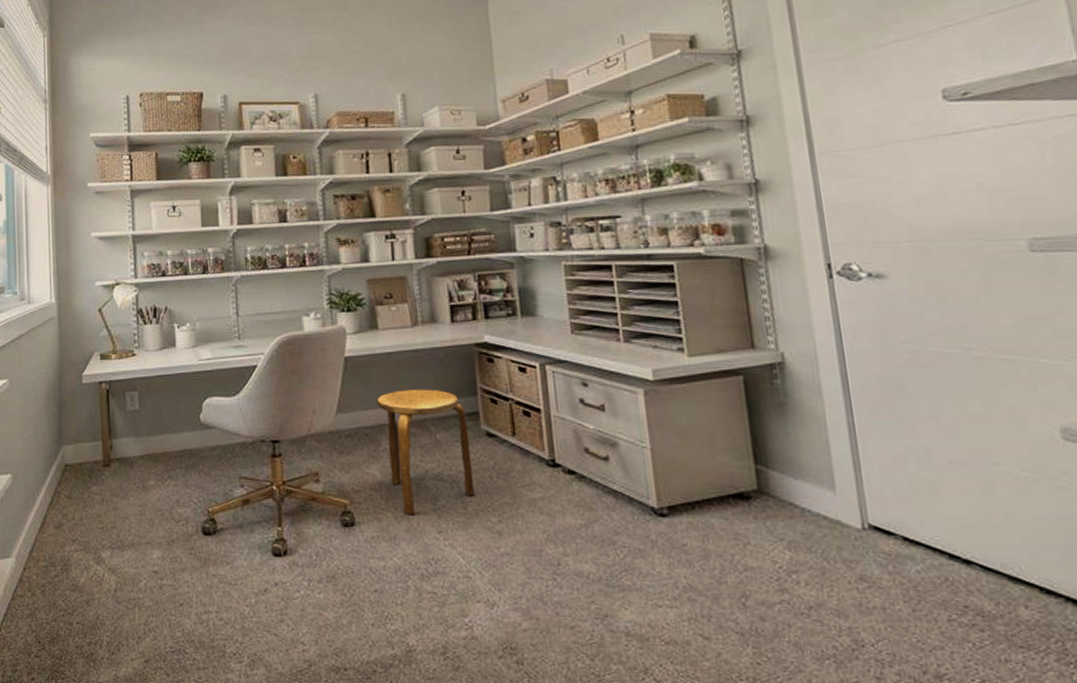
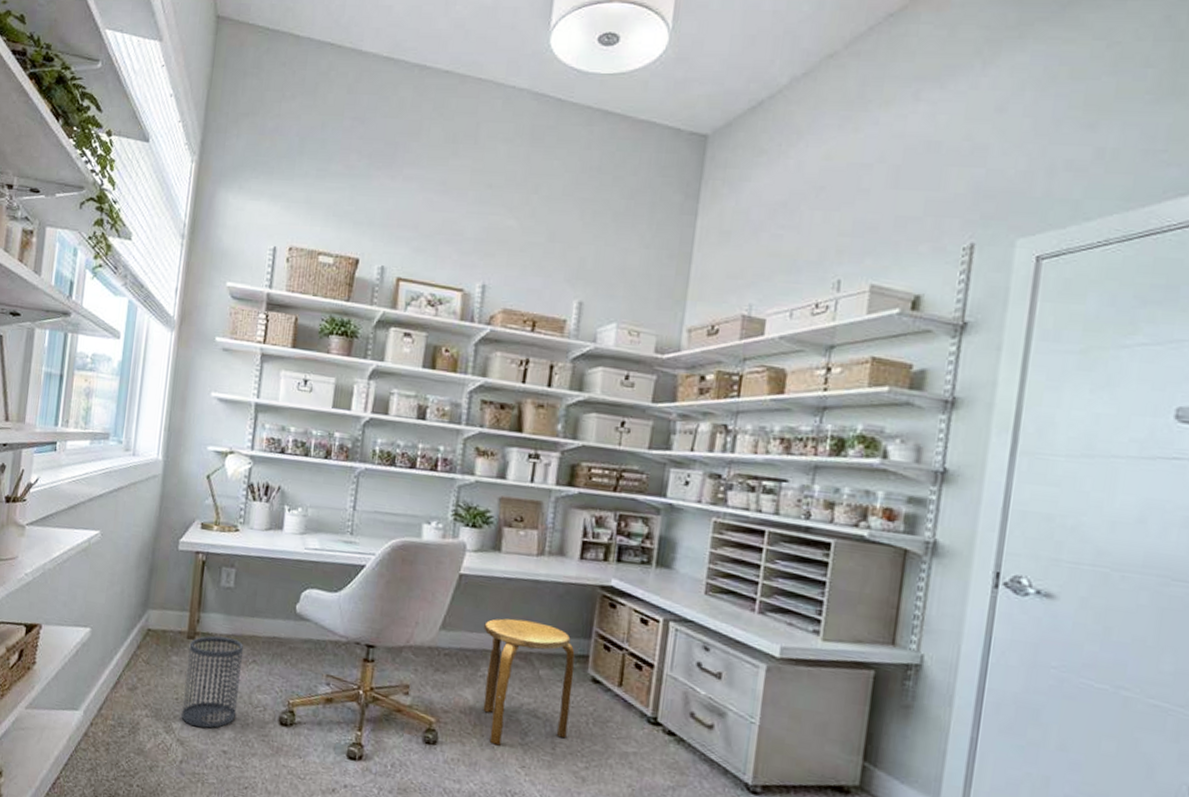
wastebasket: none [106,459,160,553] -> present [181,636,243,729]

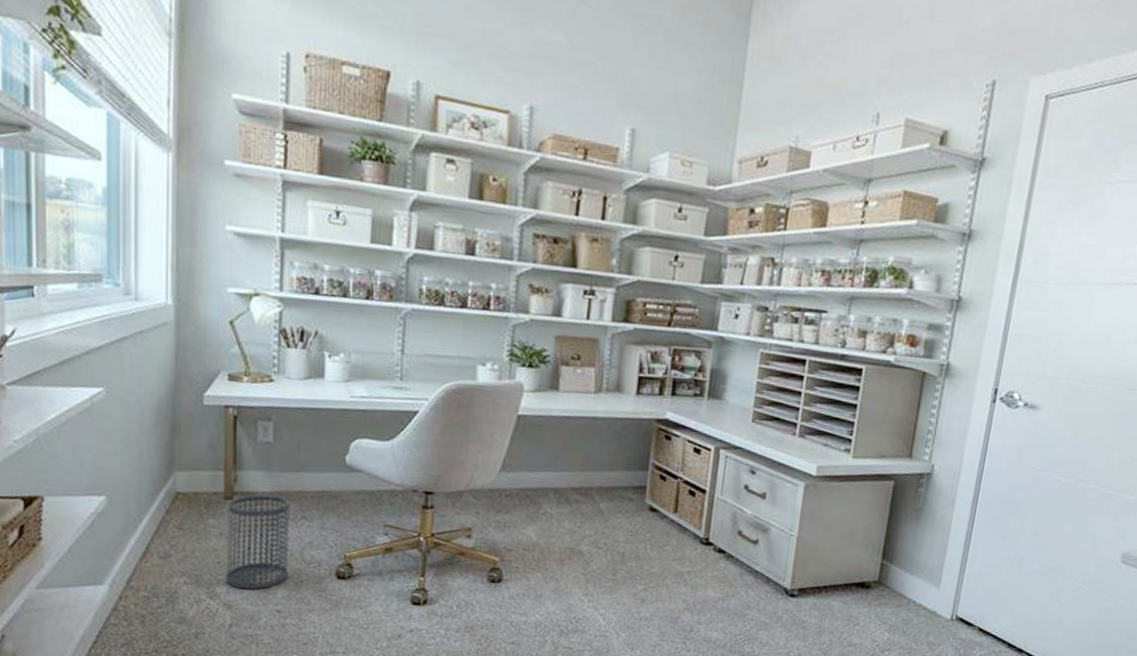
stool: present [483,618,575,746] -> none [544,456,633,577]

